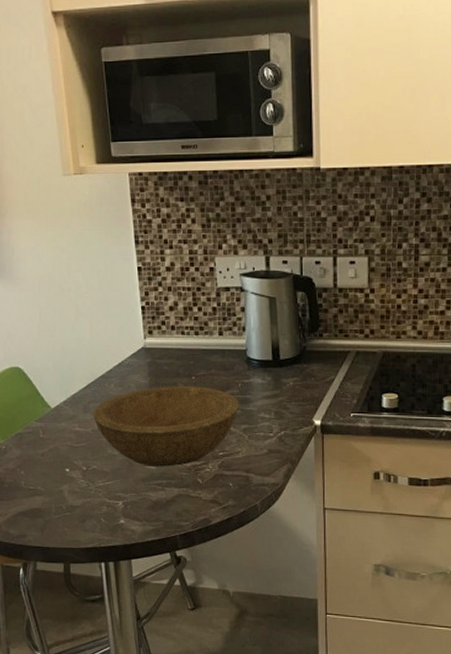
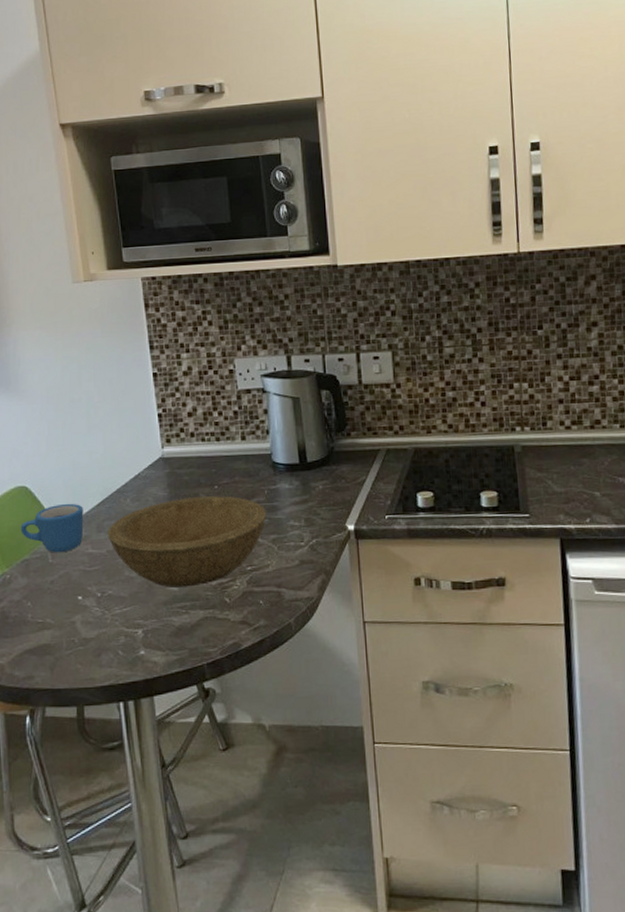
mug: none [14,385,71,429] -> present [20,503,84,553]

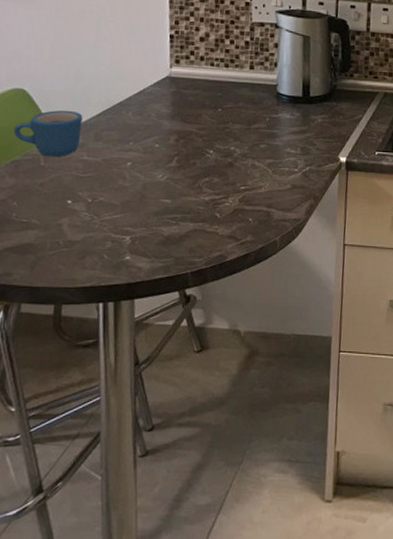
bowl: present [107,496,266,588] -> none [105,117,266,200]

